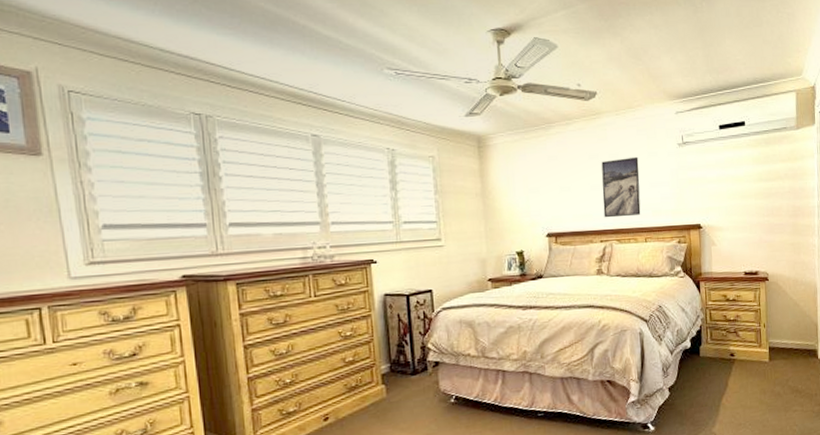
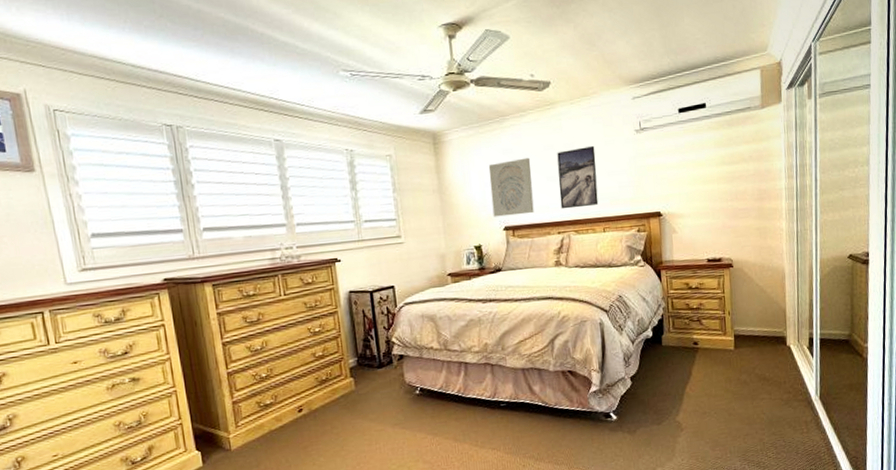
wall art: none [533,165,577,223] -> present [488,157,534,217]

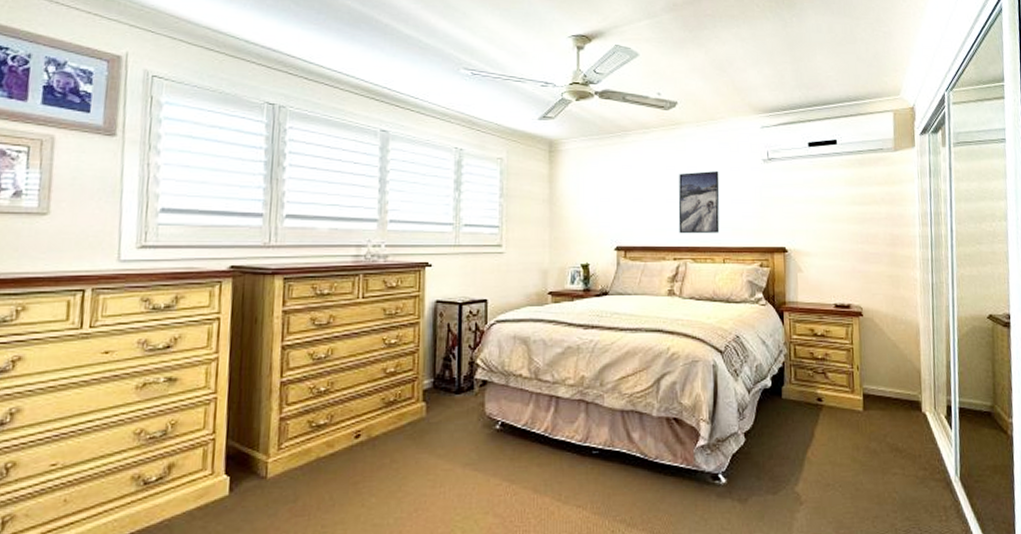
wall art: present [488,157,534,217] -> none [605,176,650,235]

